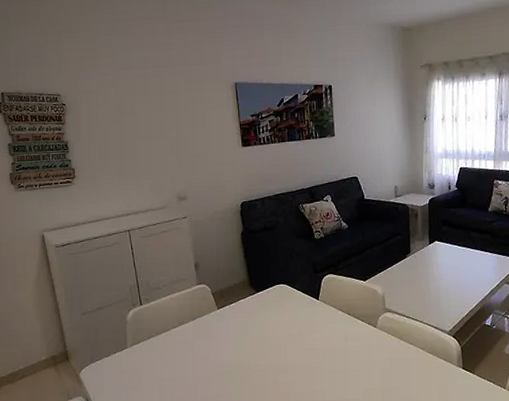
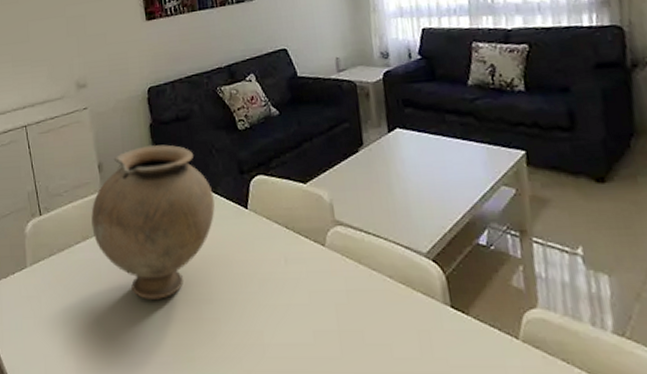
vase: none [187,249,292,371] -> present [91,144,215,299]

